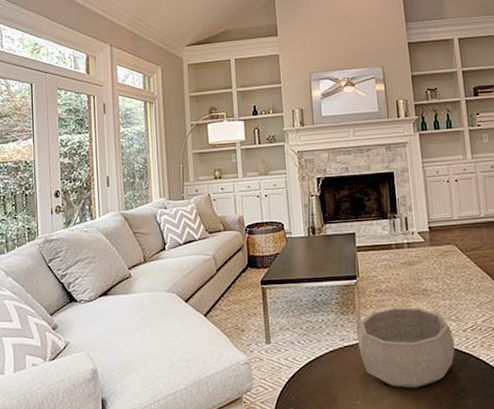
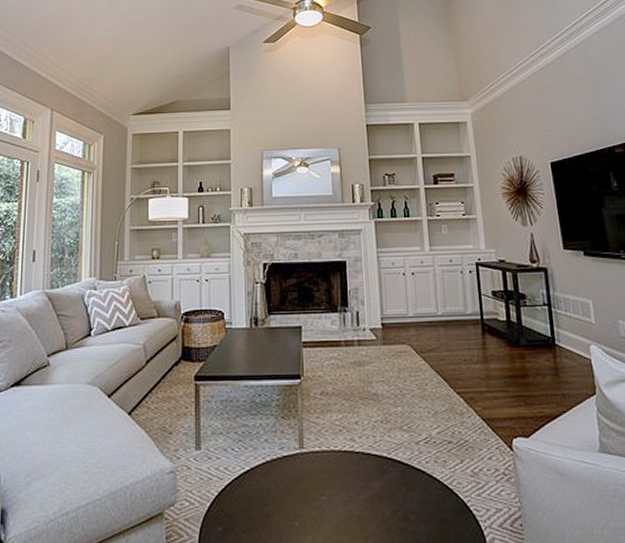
decorative bowl: present [357,307,455,389] -> none [298,413,406,509]

